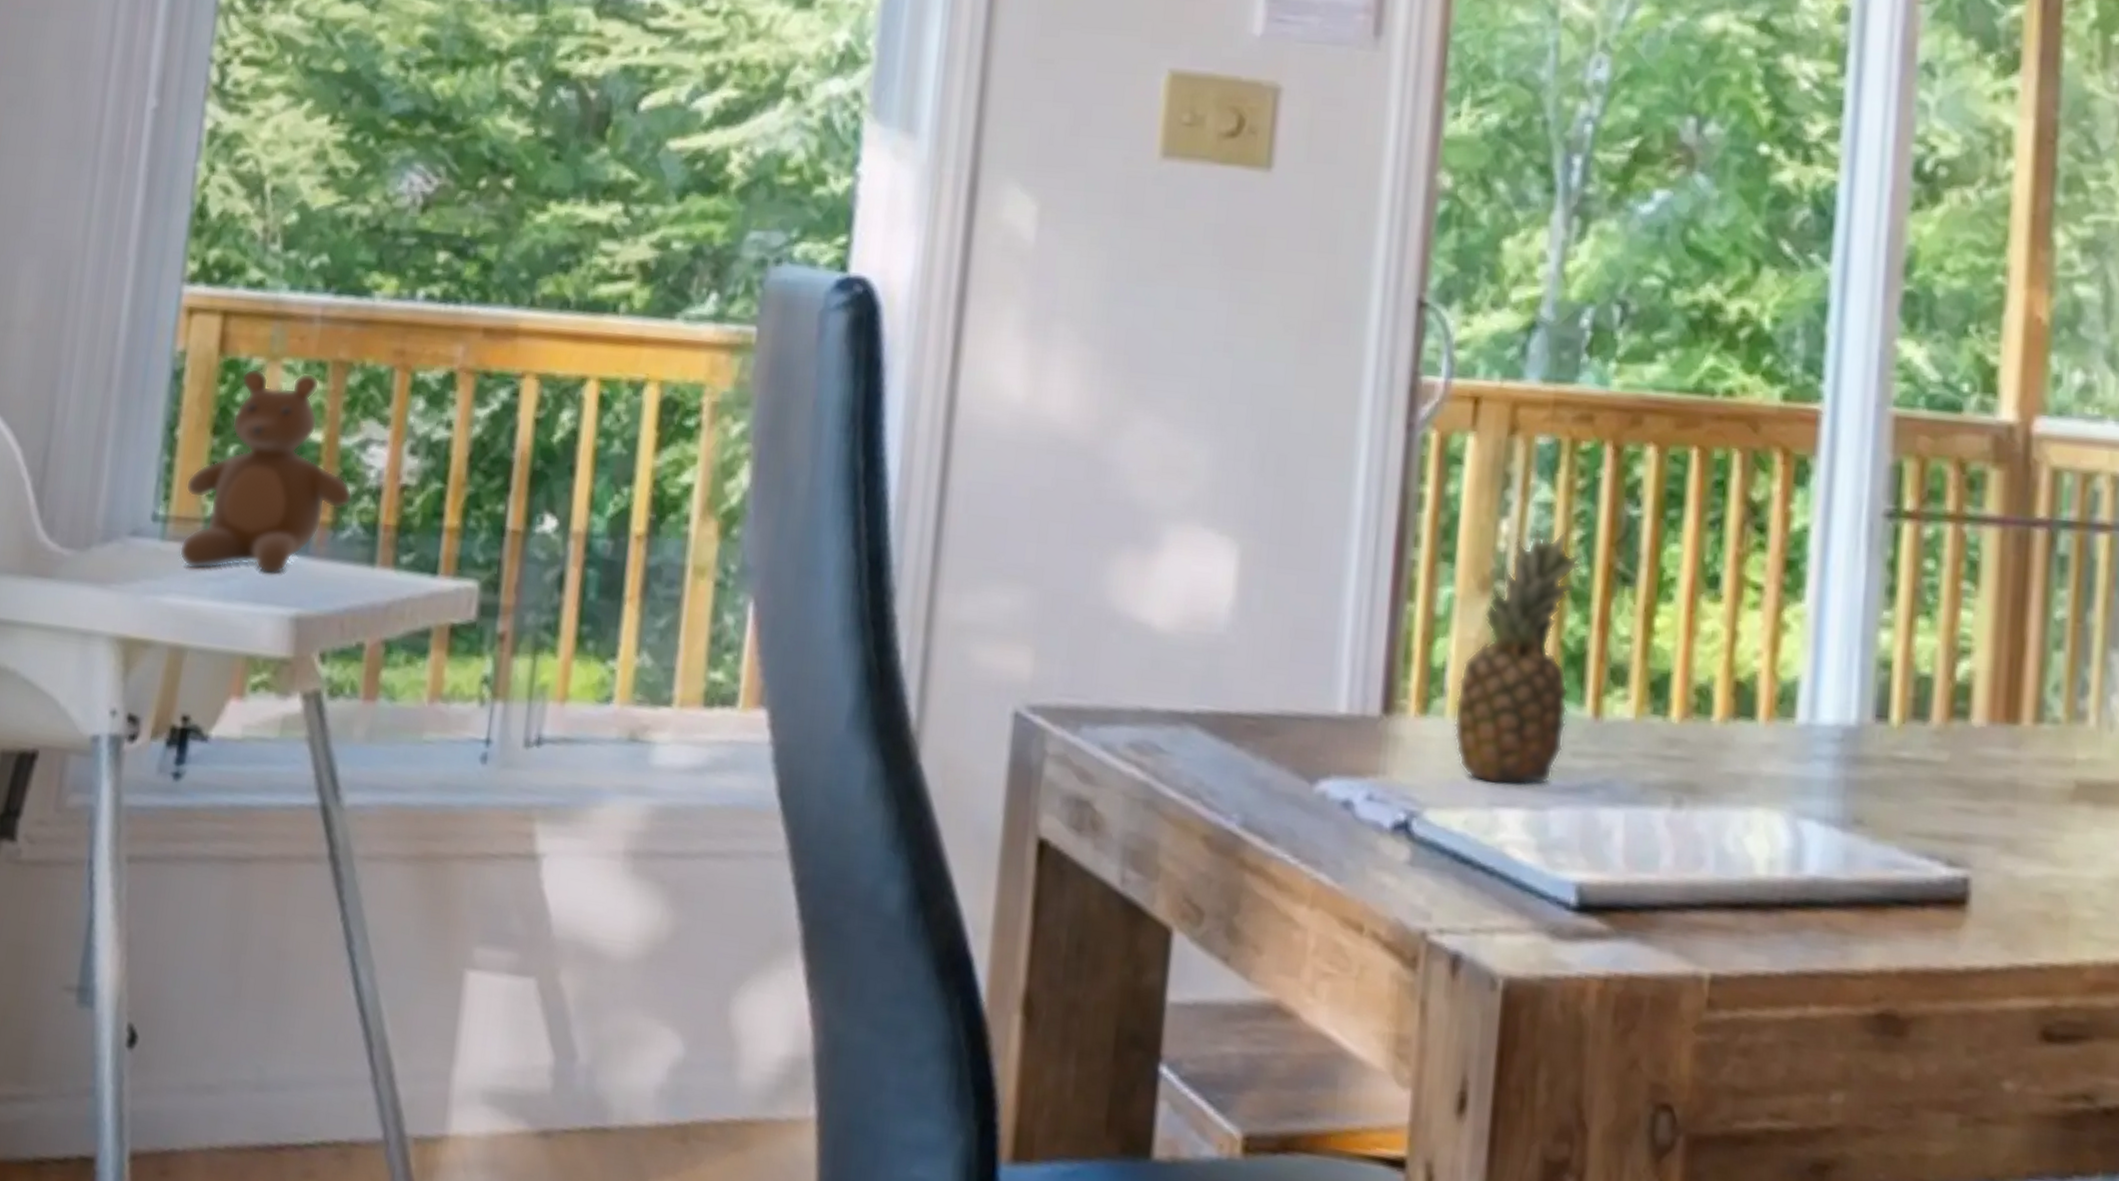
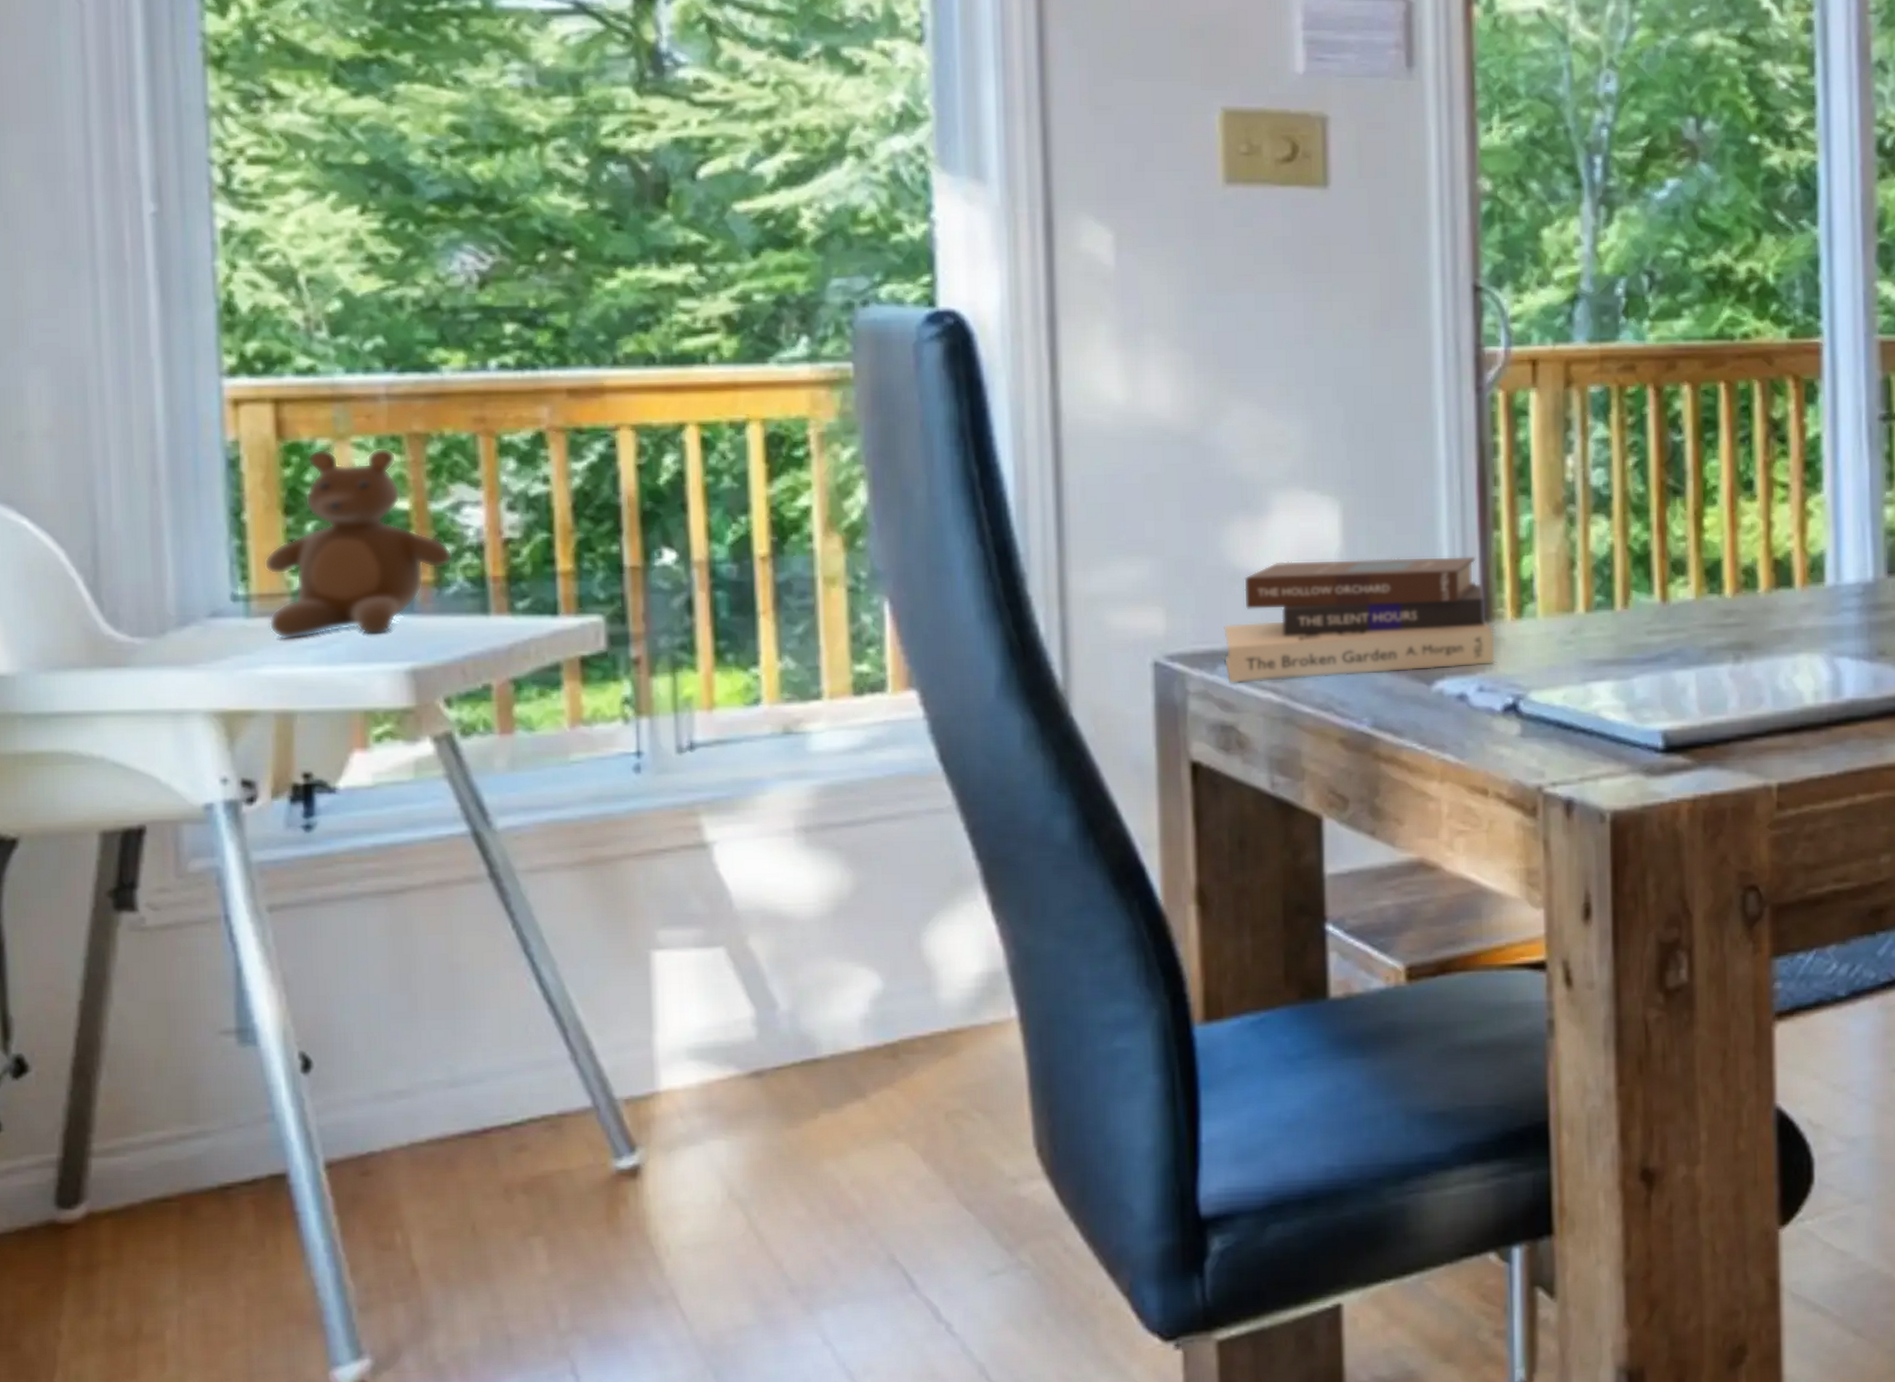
books: none [1089,609,1394,768] -> present [1224,557,1495,684]
fruit: present [1453,529,1587,786] -> none [1545,460,1641,666]

